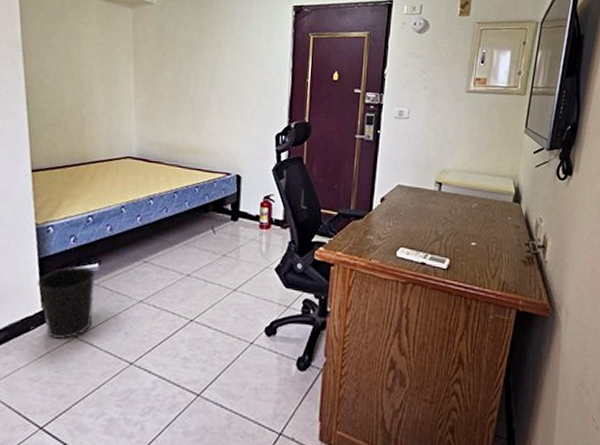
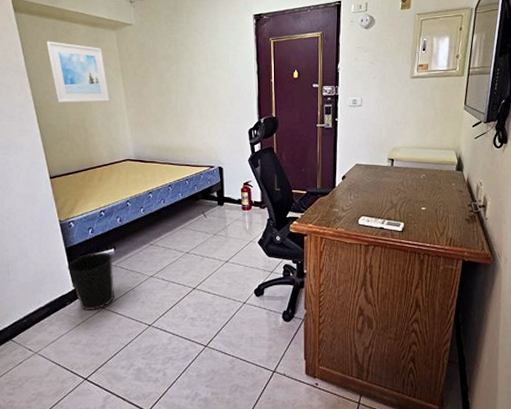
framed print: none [50,12,117,88] -> present [46,41,109,103]

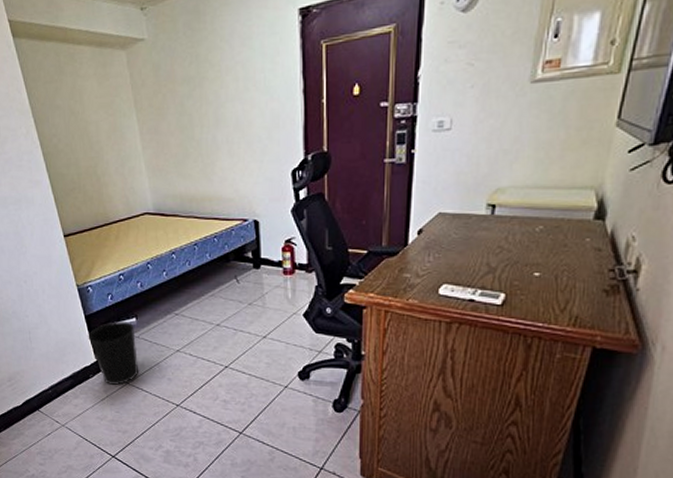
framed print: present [46,41,109,103] -> none [49,70,122,147]

